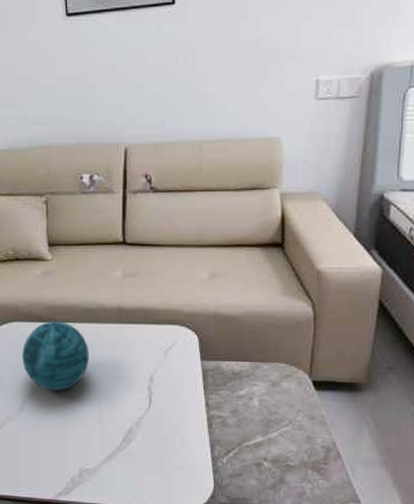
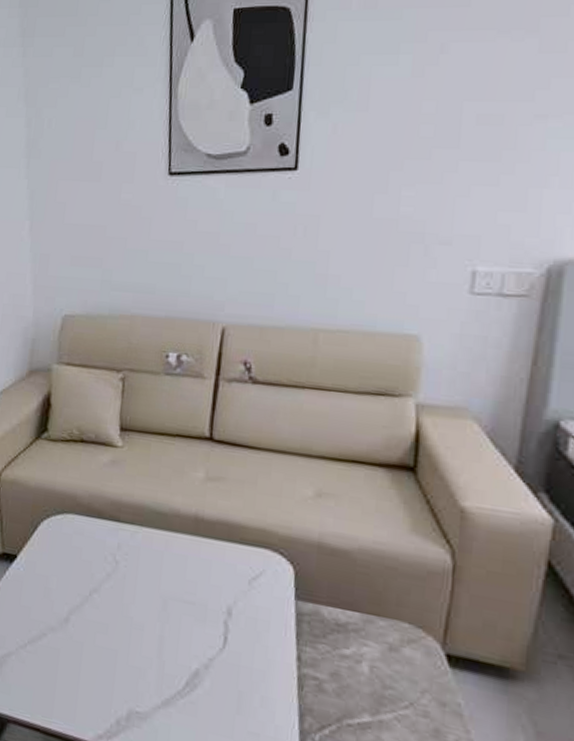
decorative orb: present [22,321,89,391] -> none [74,519,156,607]

